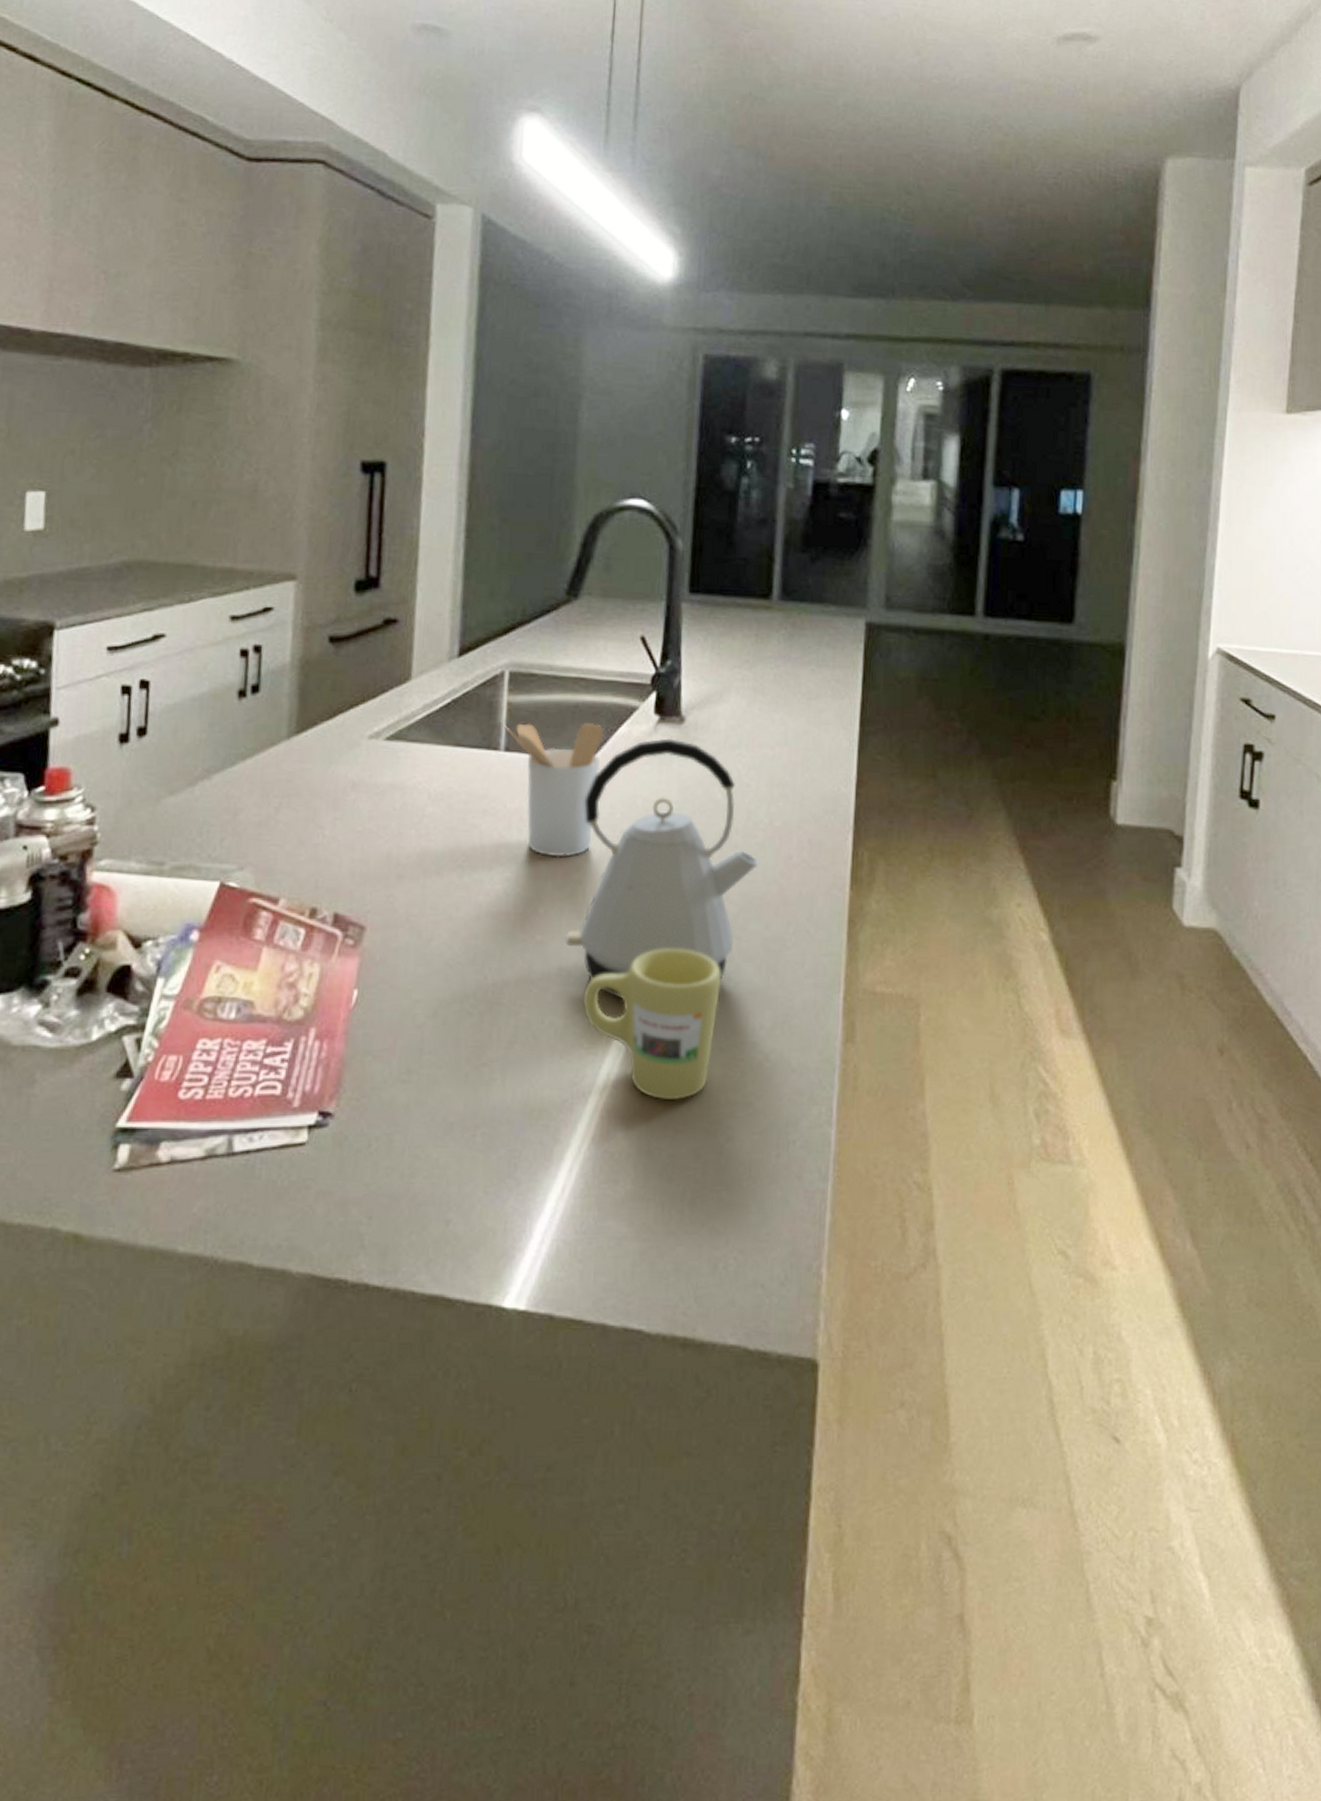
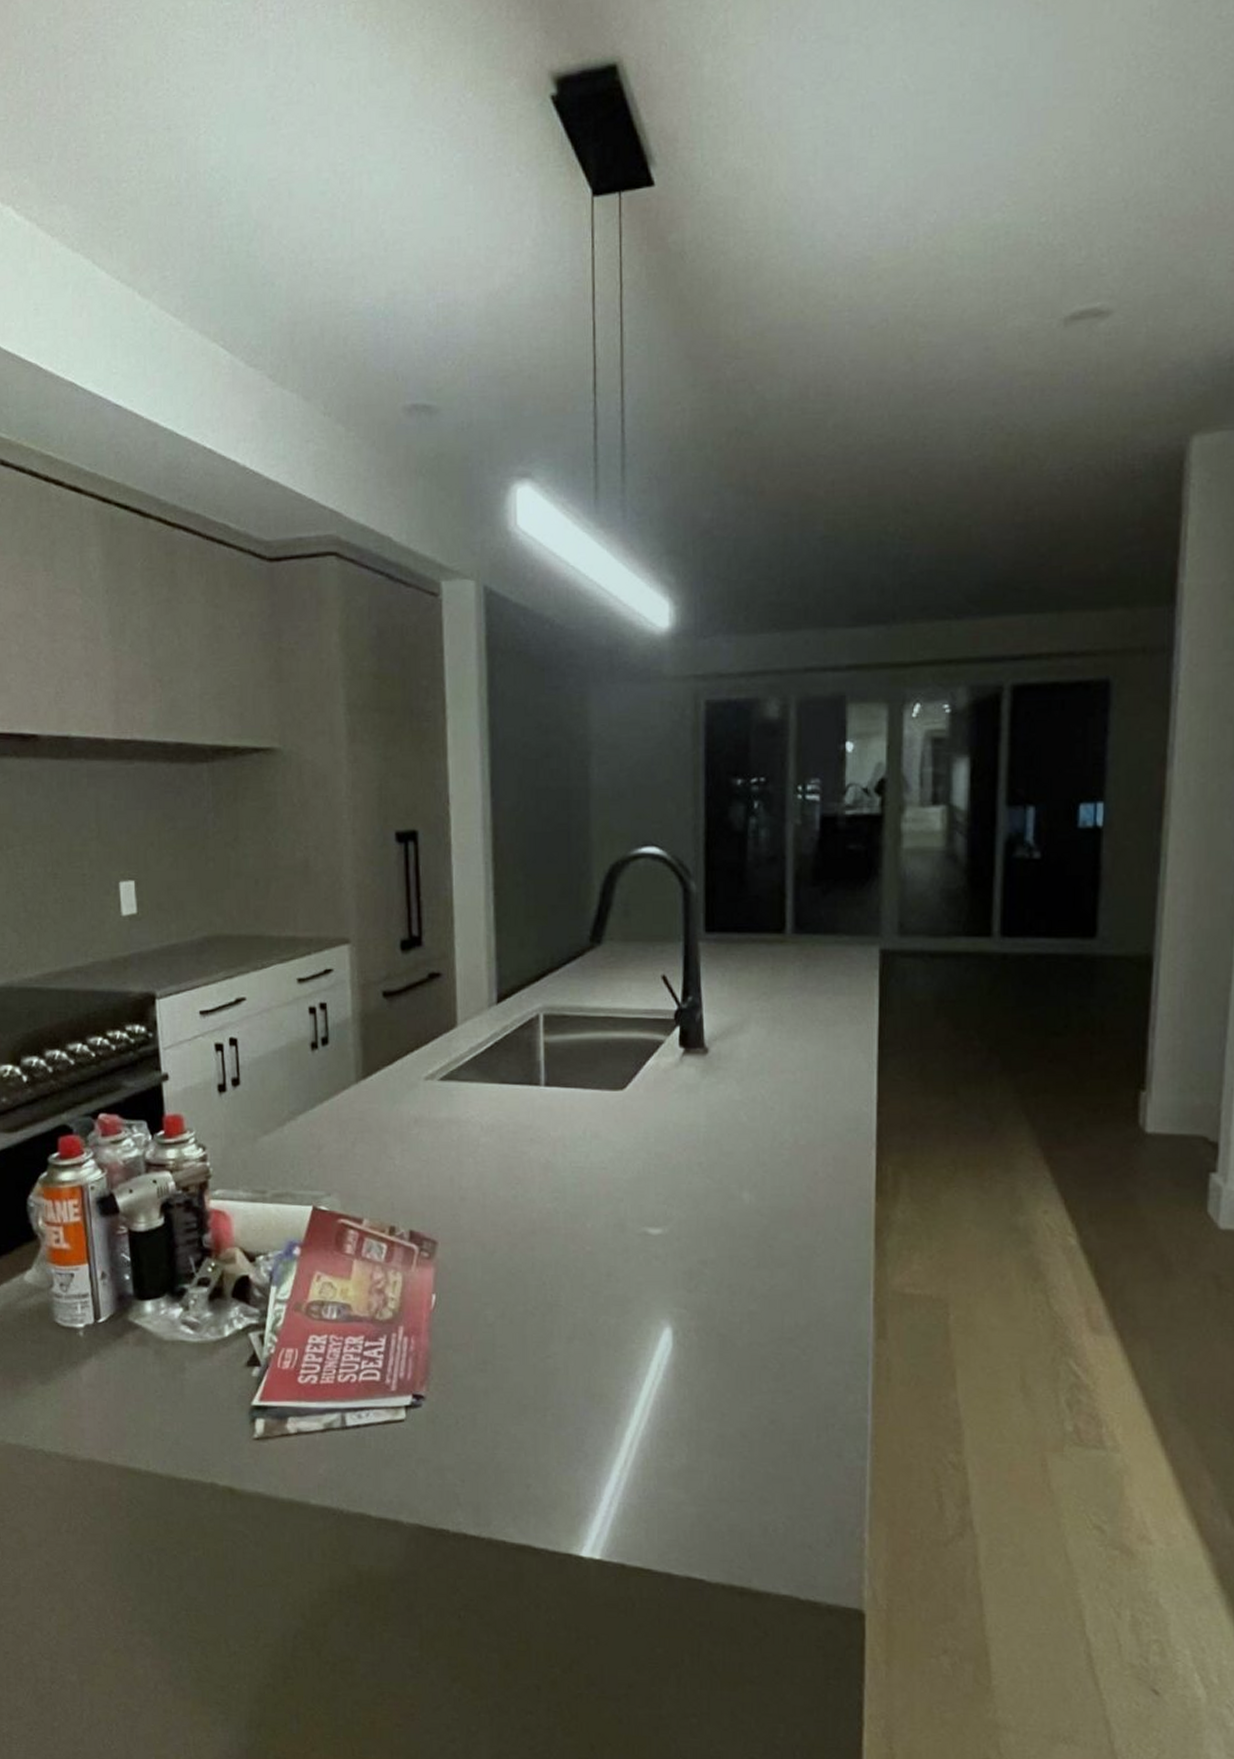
utensil holder: present [503,723,604,858] -> none [542,1058,634,1179]
kettle: present [565,738,759,999] -> none [612,1068,787,1301]
mug: present [583,949,722,1100] -> none [632,1257,758,1388]

